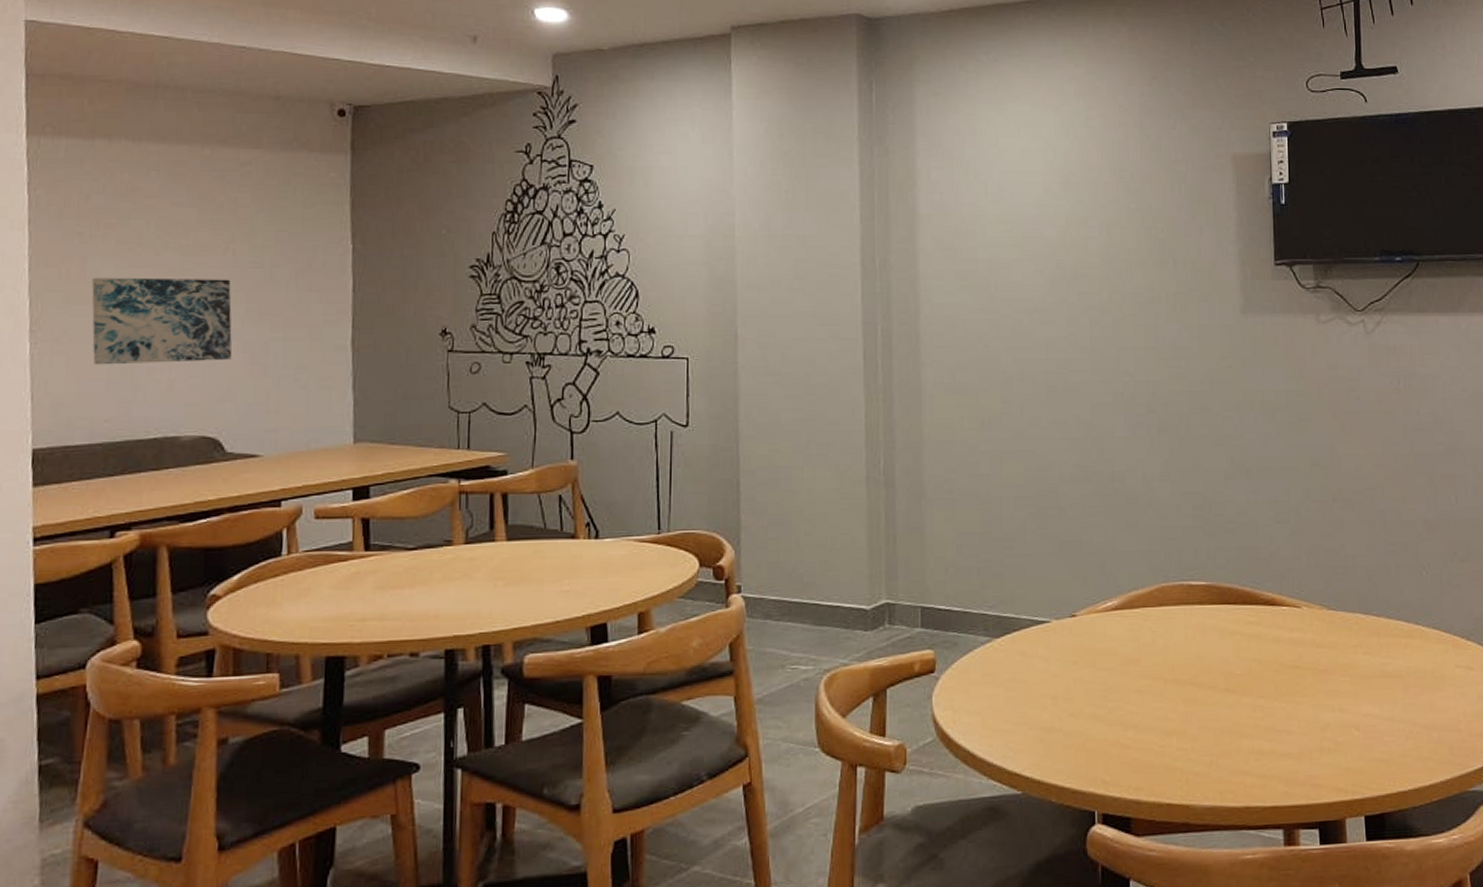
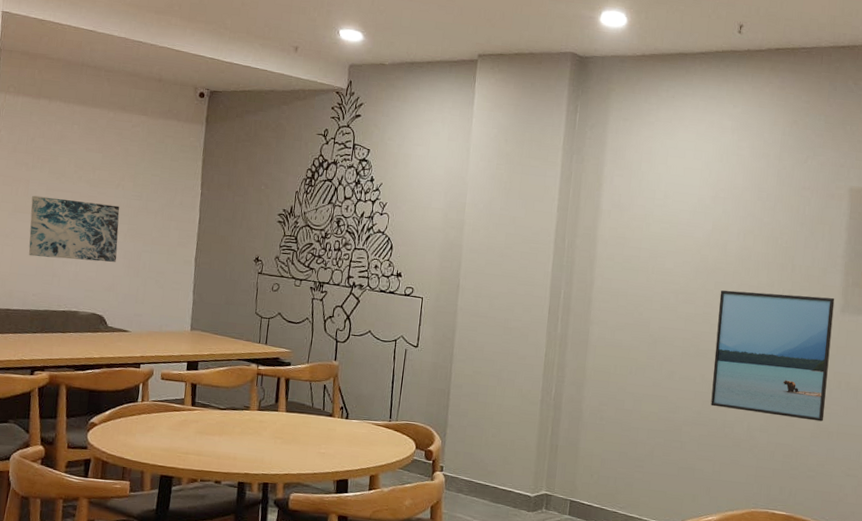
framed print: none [1086,296,1238,457] -> present [710,290,835,422]

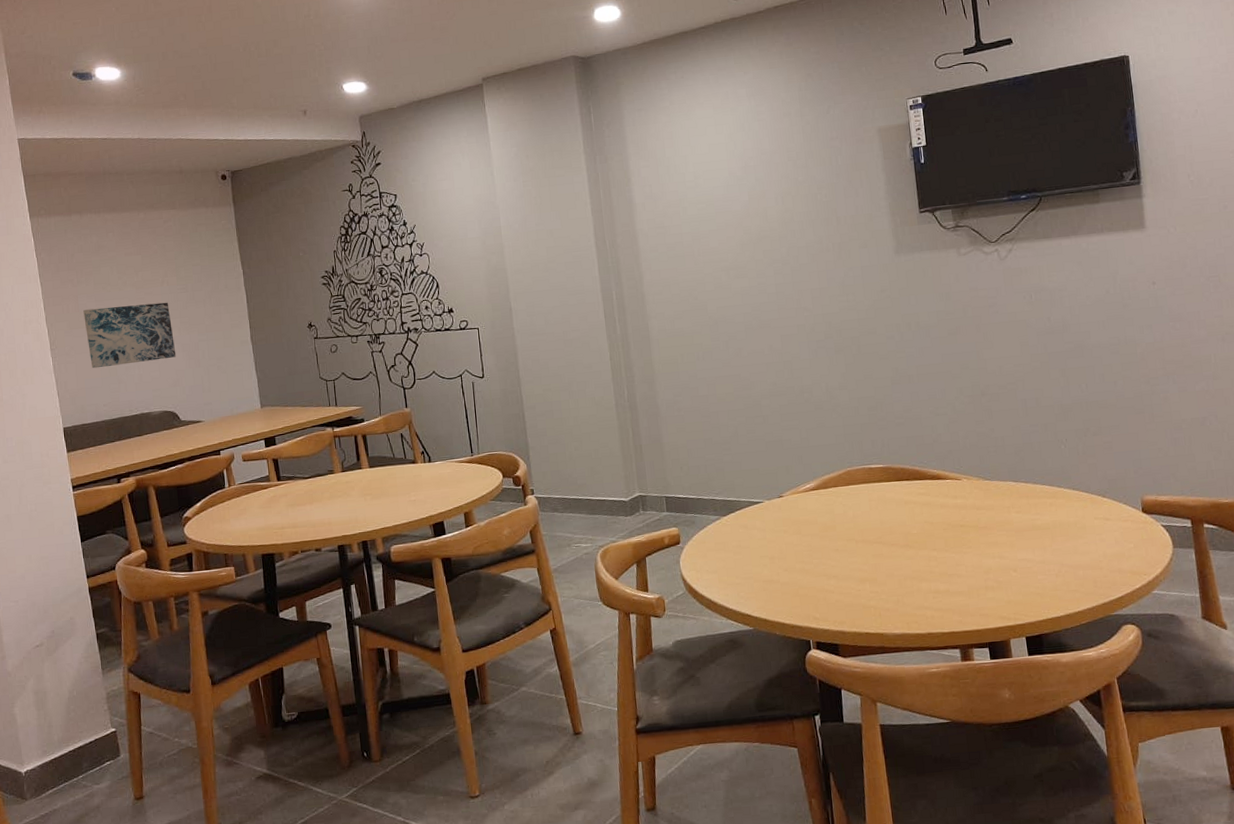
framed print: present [710,290,835,422] -> none [770,241,901,375]

